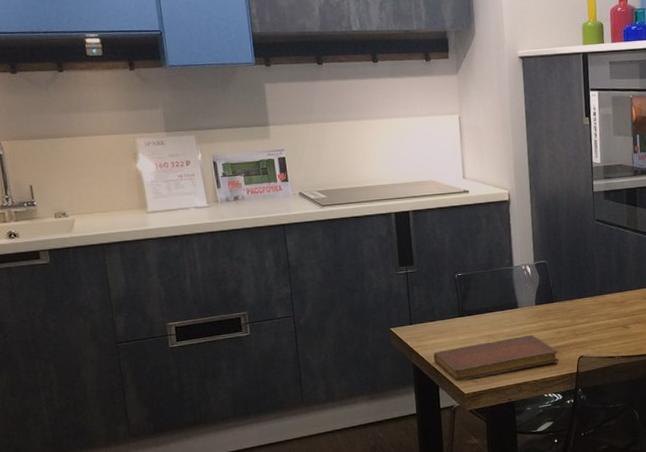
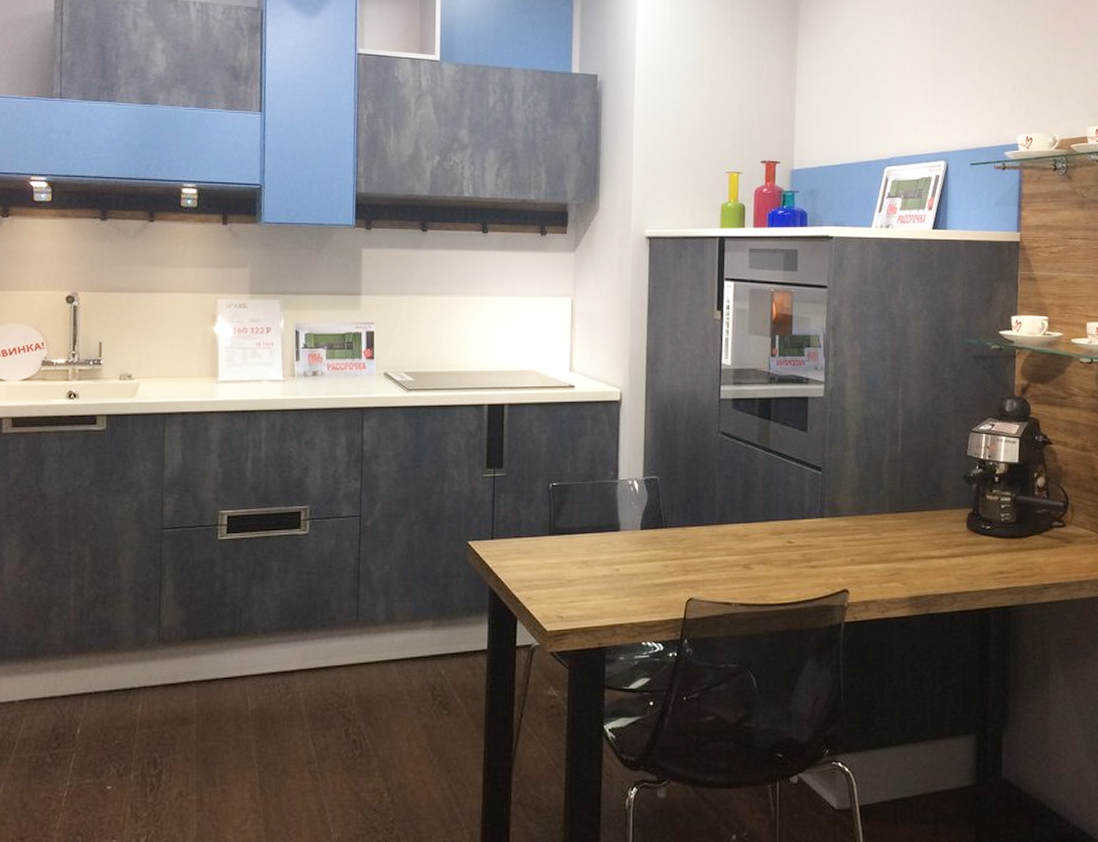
notebook: present [433,334,559,382] -> none [514,565,664,615]

